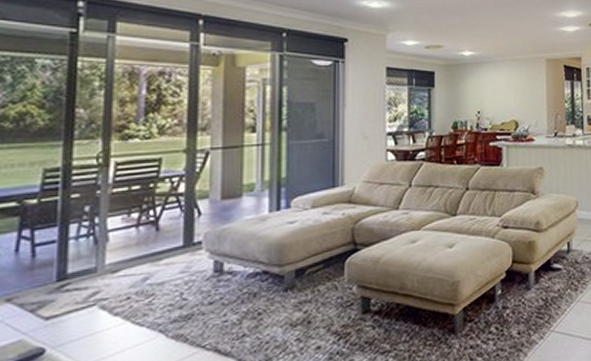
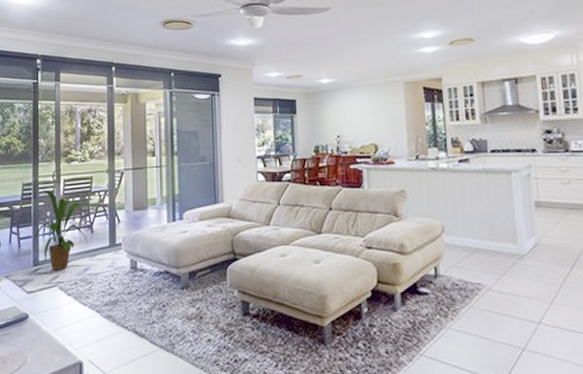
house plant: none [61,177,154,286] -> present [35,190,89,271]

